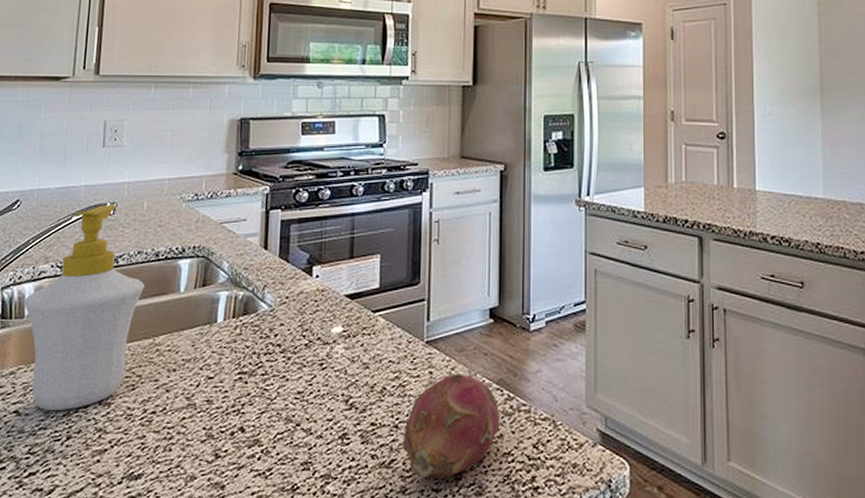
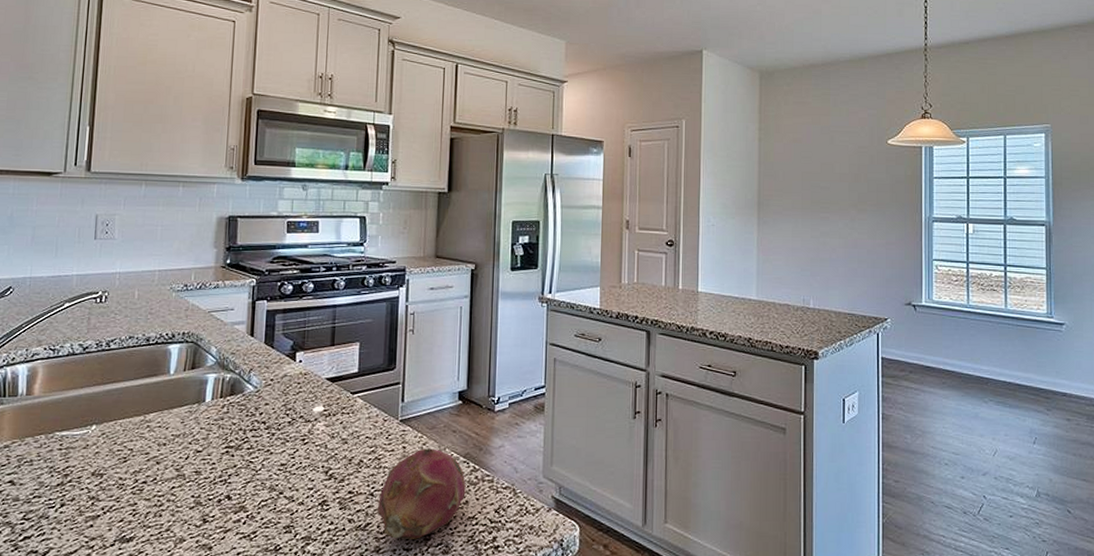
soap bottle: present [23,204,145,411] -> none [16,292,136,481]

